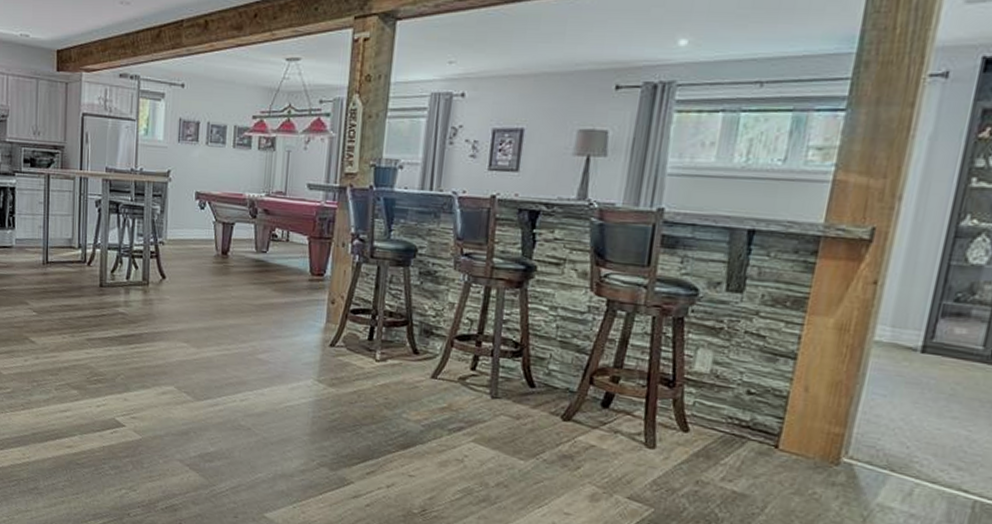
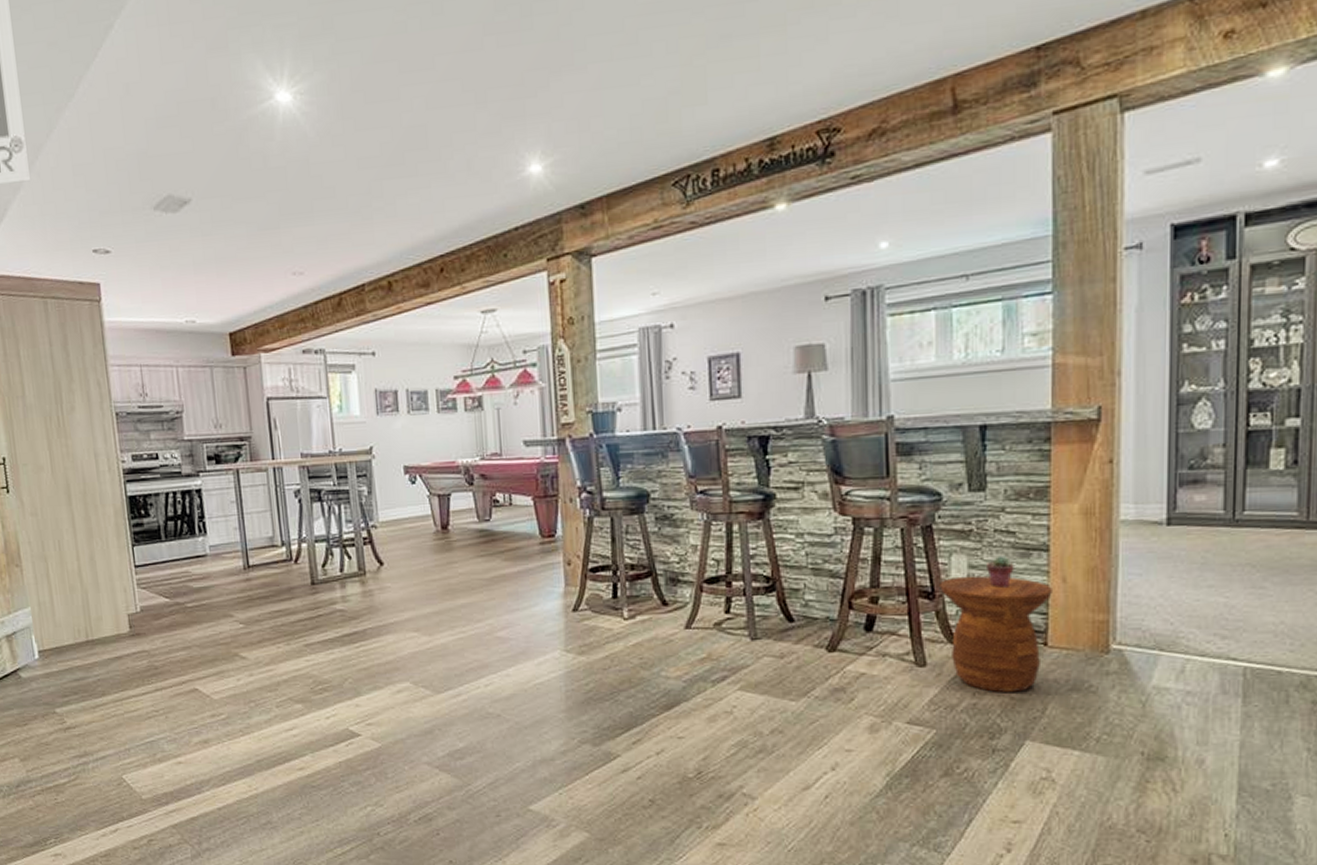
side table: none [681,370,793,487] -> present [939,575,1052,692]
potted succulent: none [729,356,759,388] -> present [985,555,1014,588]

